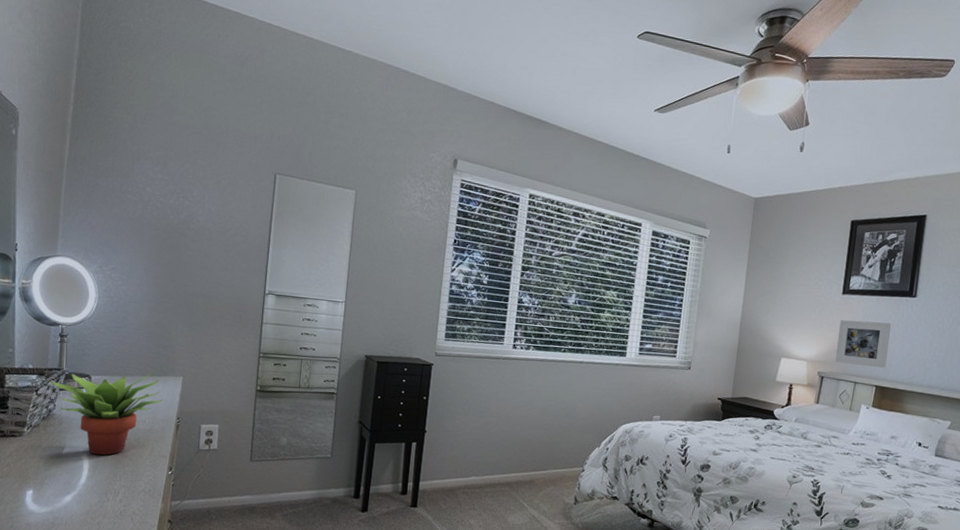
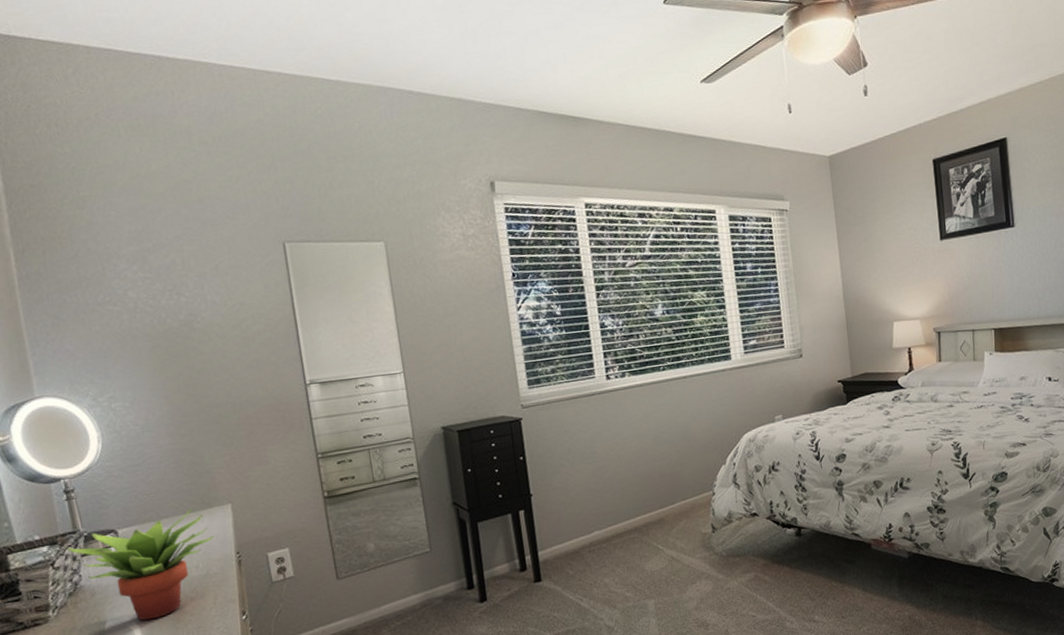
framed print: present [835,320,891,369] -> none [943,259,1000,314]

